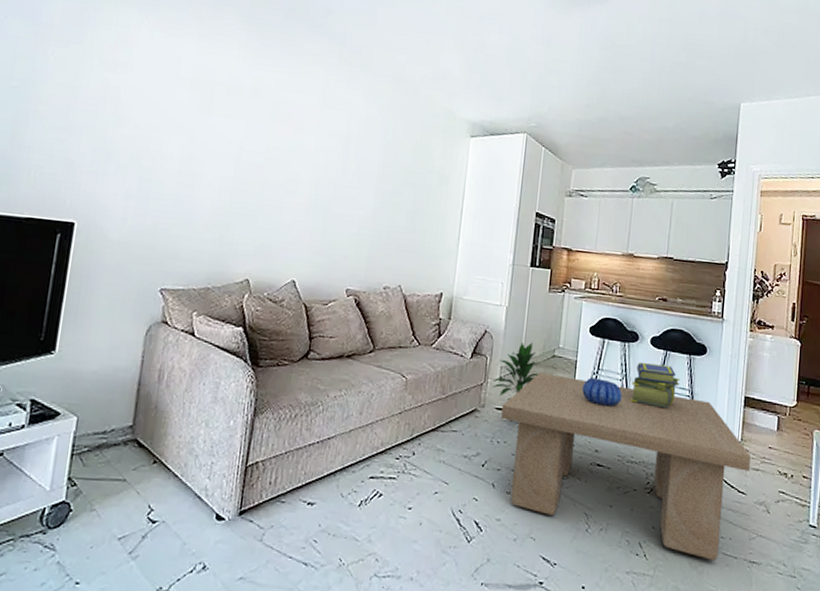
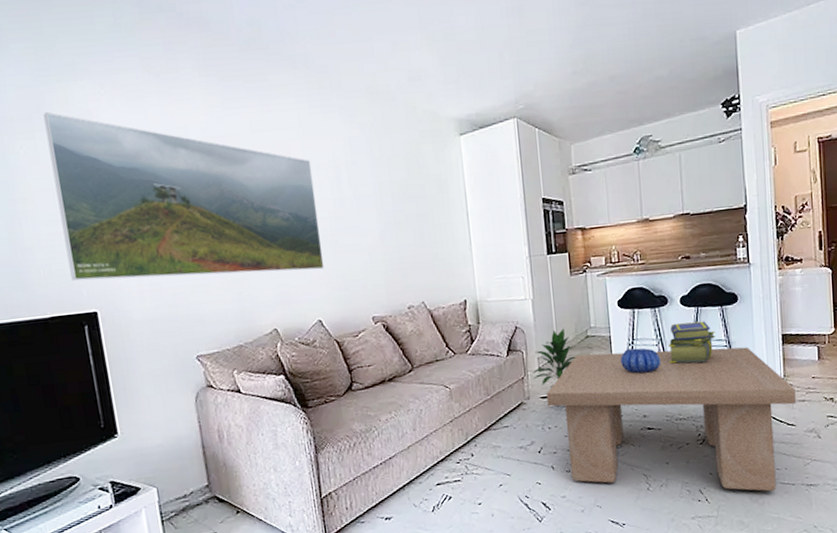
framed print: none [59,28,325,232] -> present [43,112,325,281]

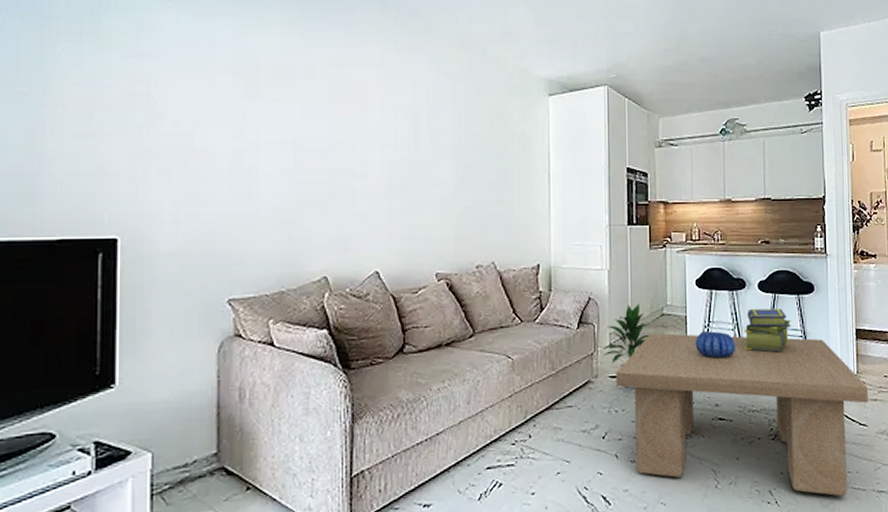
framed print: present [43,112,325,281] -> none [93,17,390,217]

